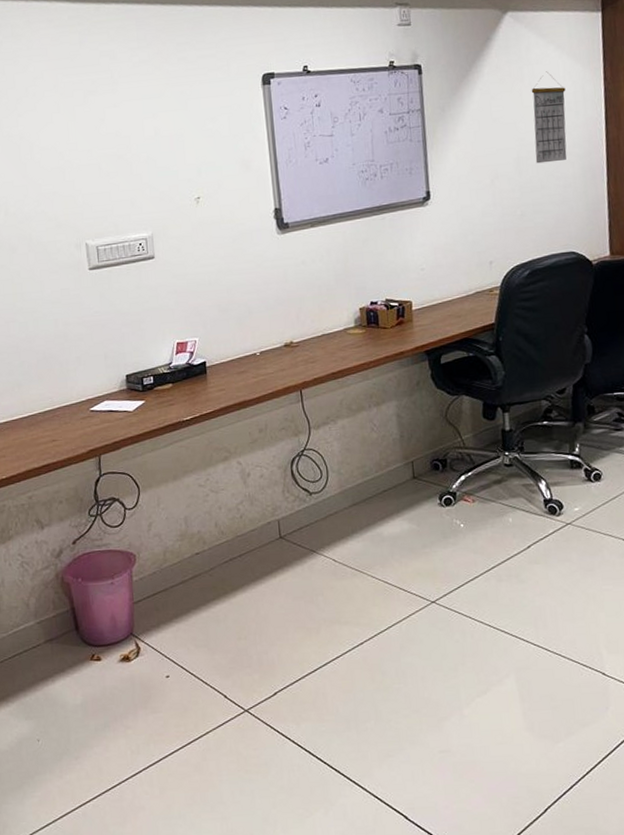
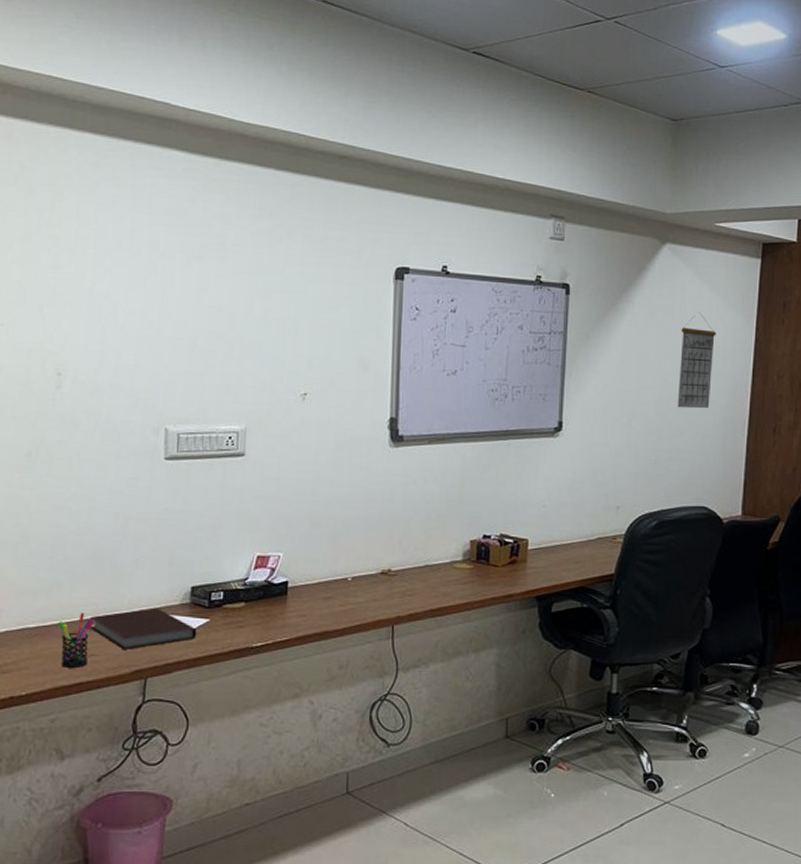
pen holder: none [23,406,52,453] -> present [58,613,95,668]
notebook: none [48,396,136,434] -> present [89,608,197,651]

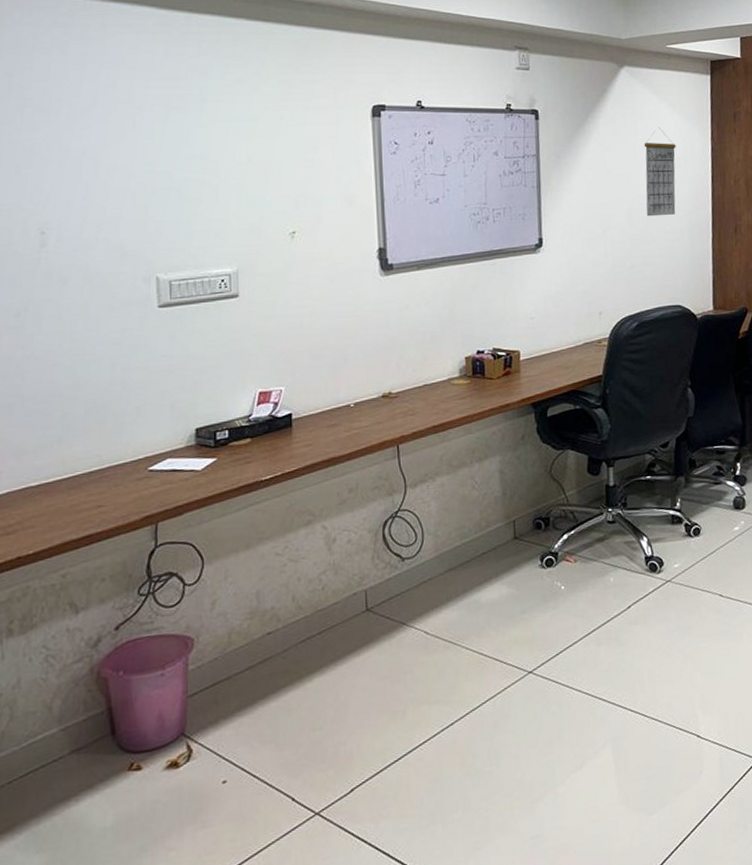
pen holder: present [58,613,95,668] -> none [61,466,99,522]
notebook: present [89,608,197,651] -> none [94,453,205,499]

